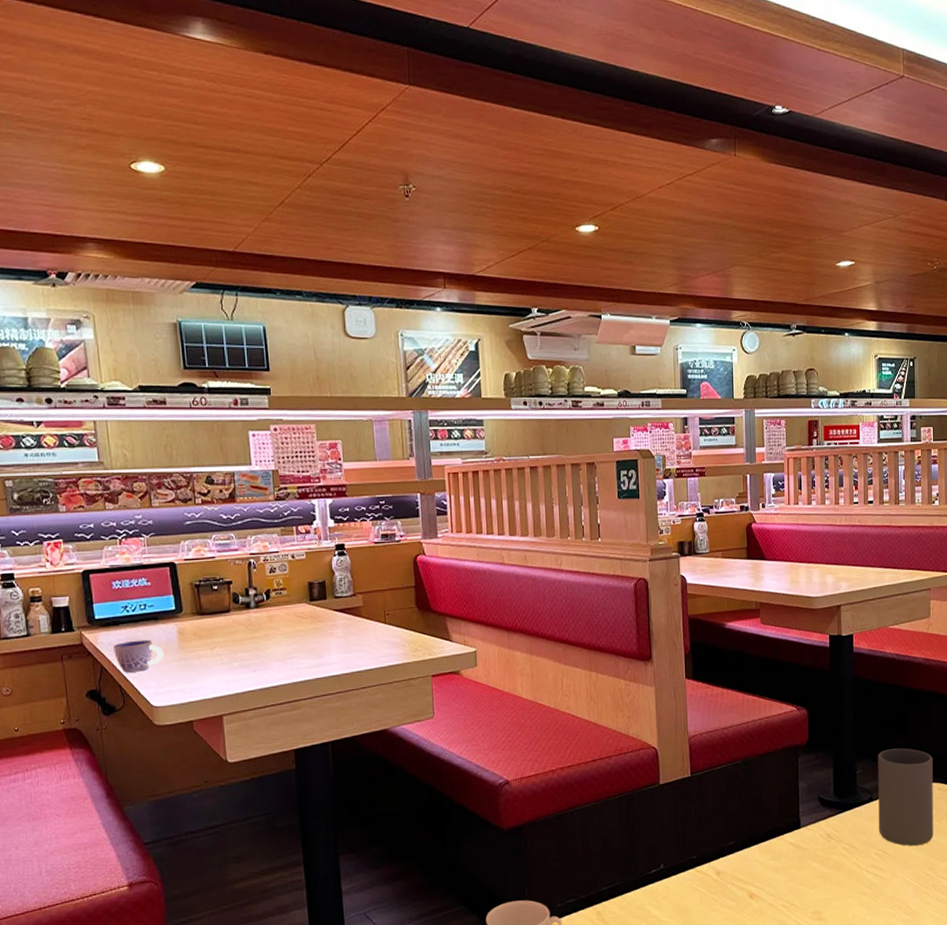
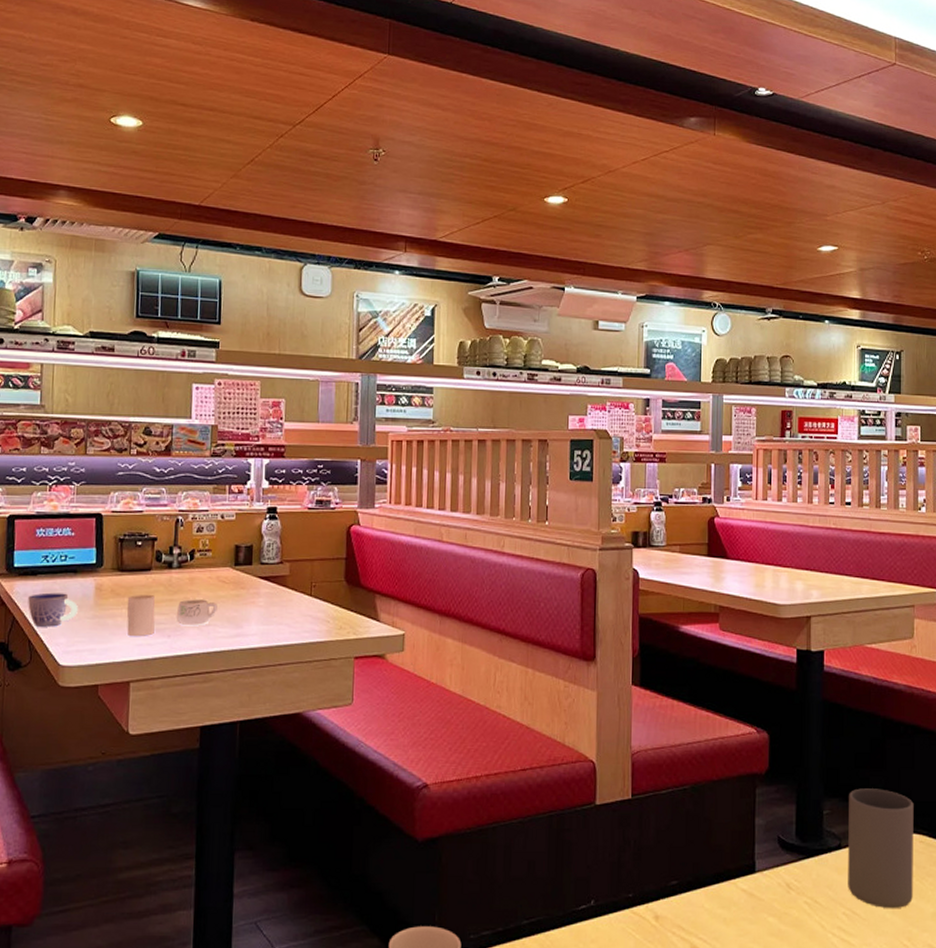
cup: none [210,635,240,675] -> present [127,595,156,637]
teacup: none [259,634,298,661] -> present [176,599,218,626]

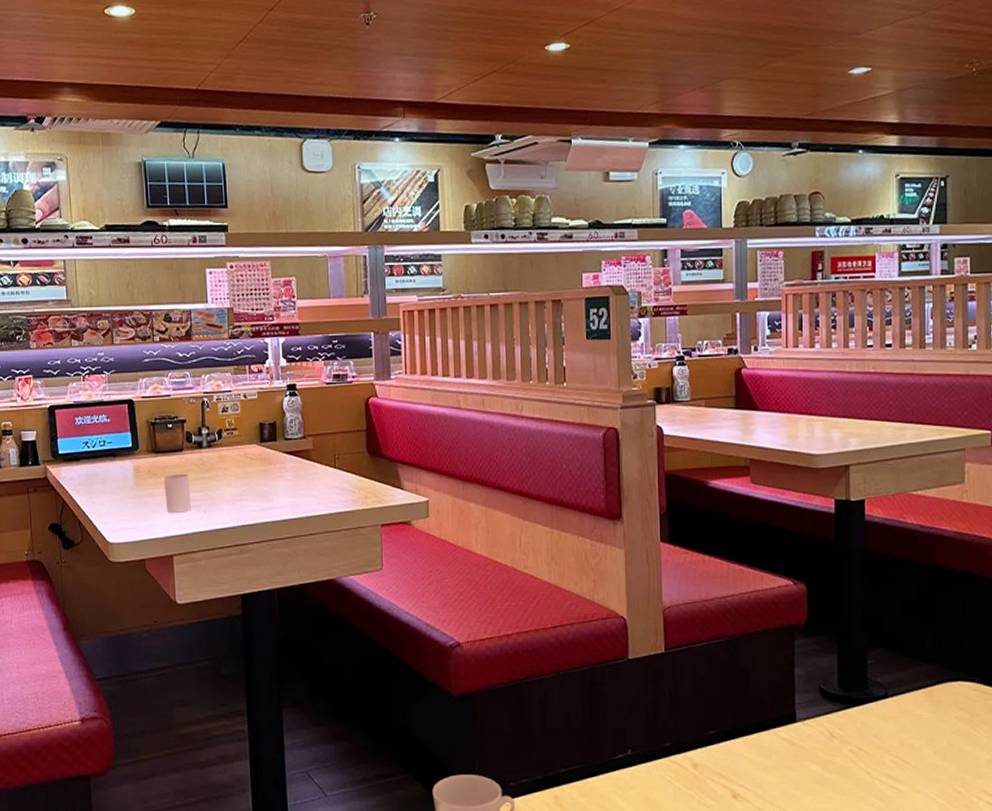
cup: present [28,592,78,627] -> none [74,476,120,508]
teacup: present [176,599,218,626] -> none [209,476,248,502]
cup: present [848,788,914,909] -> none [895,637,967,757]

